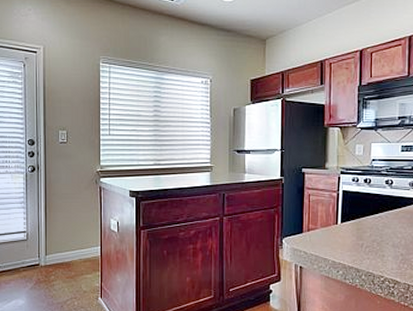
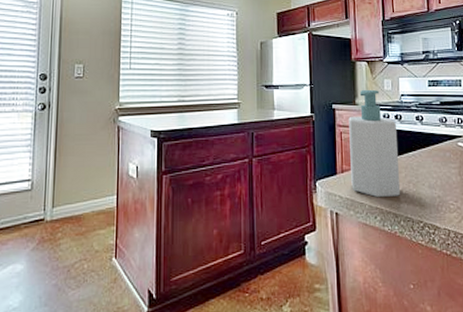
soap bottle: none [317,154,365,255] -> present [349,89,400,198]

